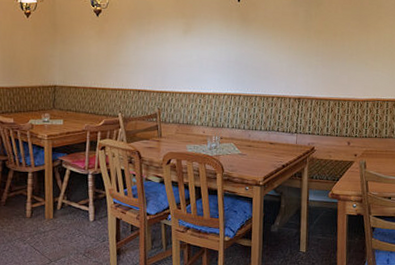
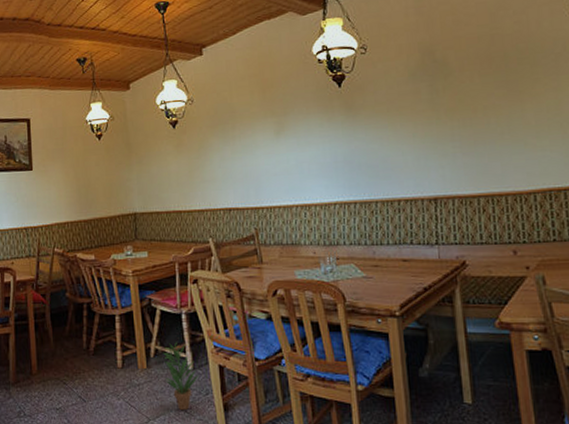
potted plant: none [68,197,99,254] -> present [163,342,199,411]

